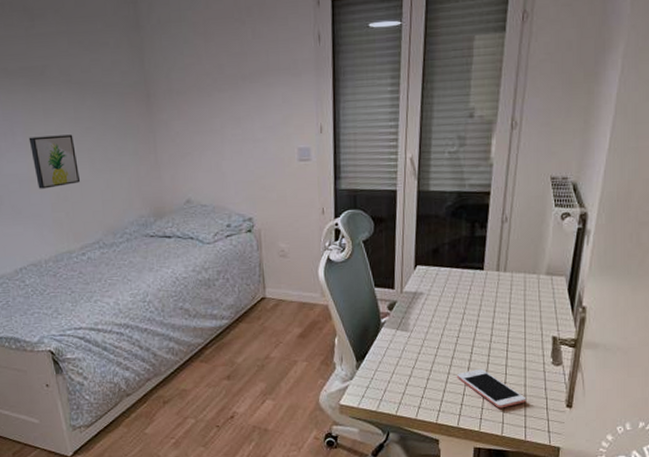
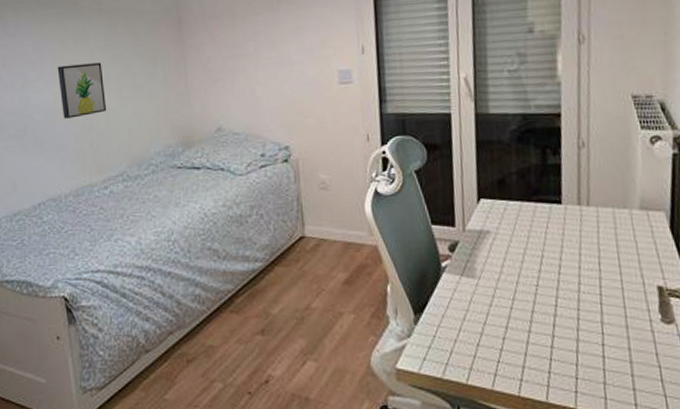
cell phone: present [456,369,527,409] -> none [539,327,634,379]

